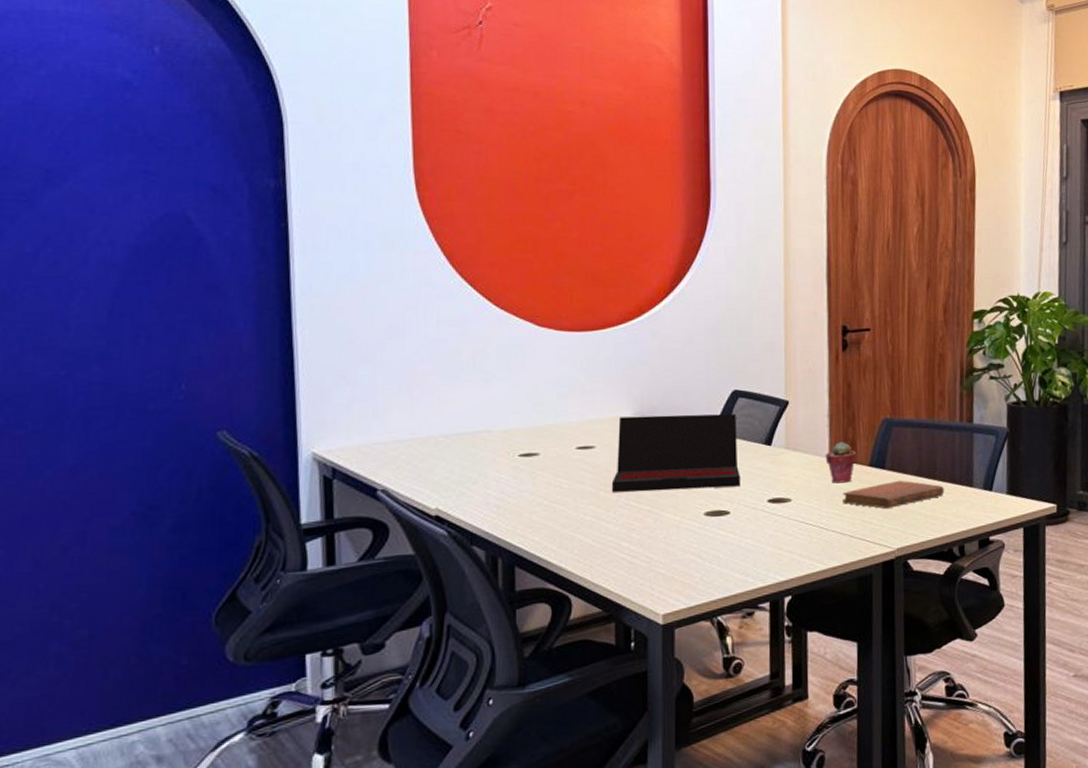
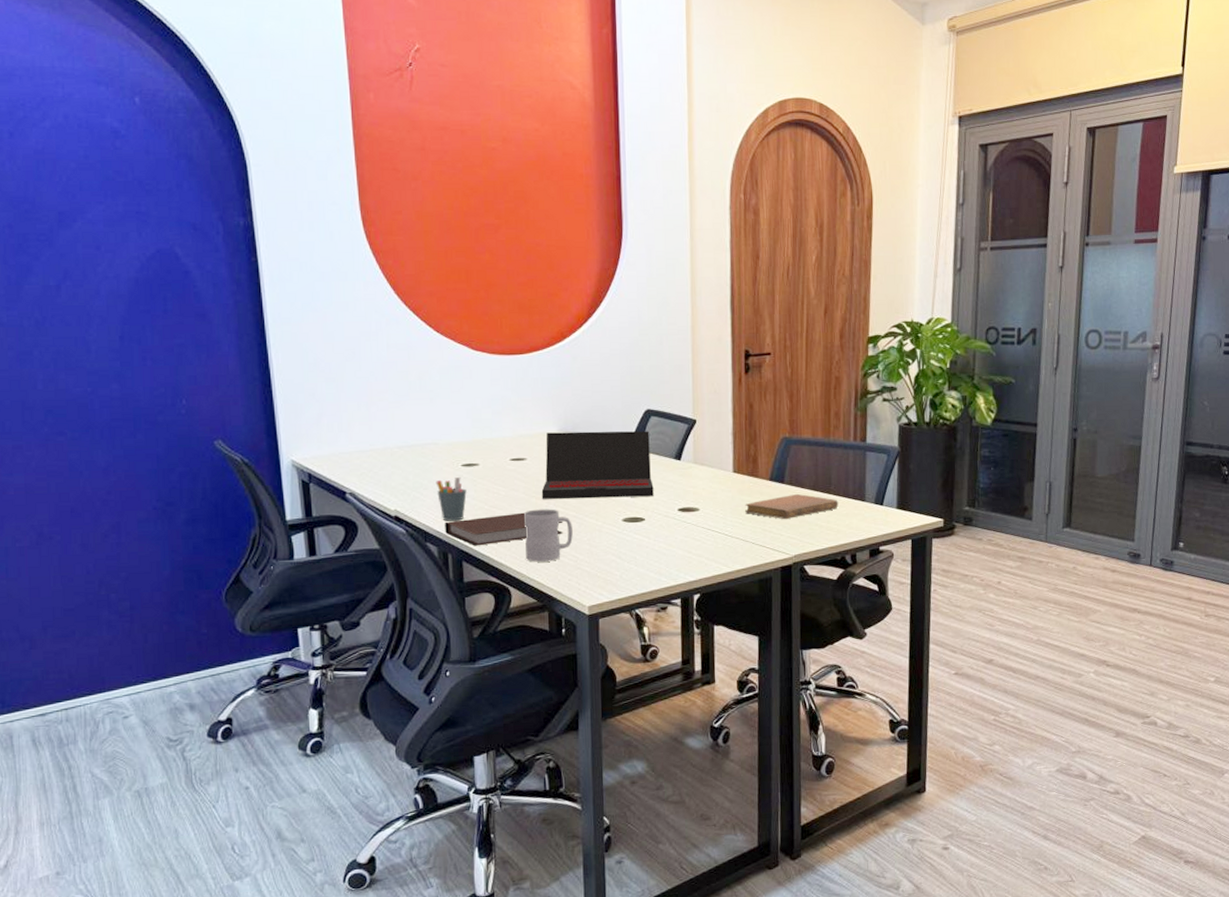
pen holder: none [487,468,523,520] -> present [435,476,467,521]
notebook: none [495,508,636,549] -> present [445,512,564,546]
mug: none [591,503,647,565] -> present [524,509,573,562]
potted succulent: present [825,442,857,483] -> none [729,458,758,495]

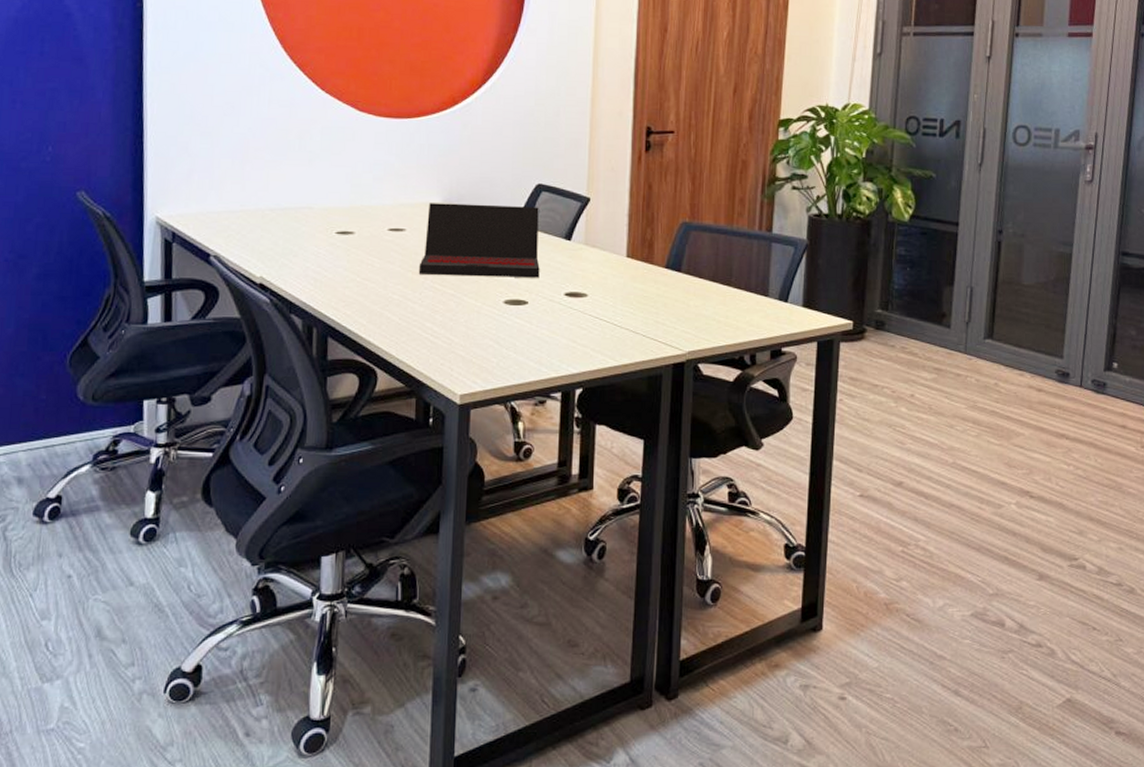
pen holder: present [435,476,467,521] -> none [306,244,339,293]
notebook: present [445,512,564,546] -> none [312,287,440,321]
mug: present [524,509,573,562] -> none [397,285,449,343]
notebook: present [745,494,838,520] -> none [637,285,739,312]

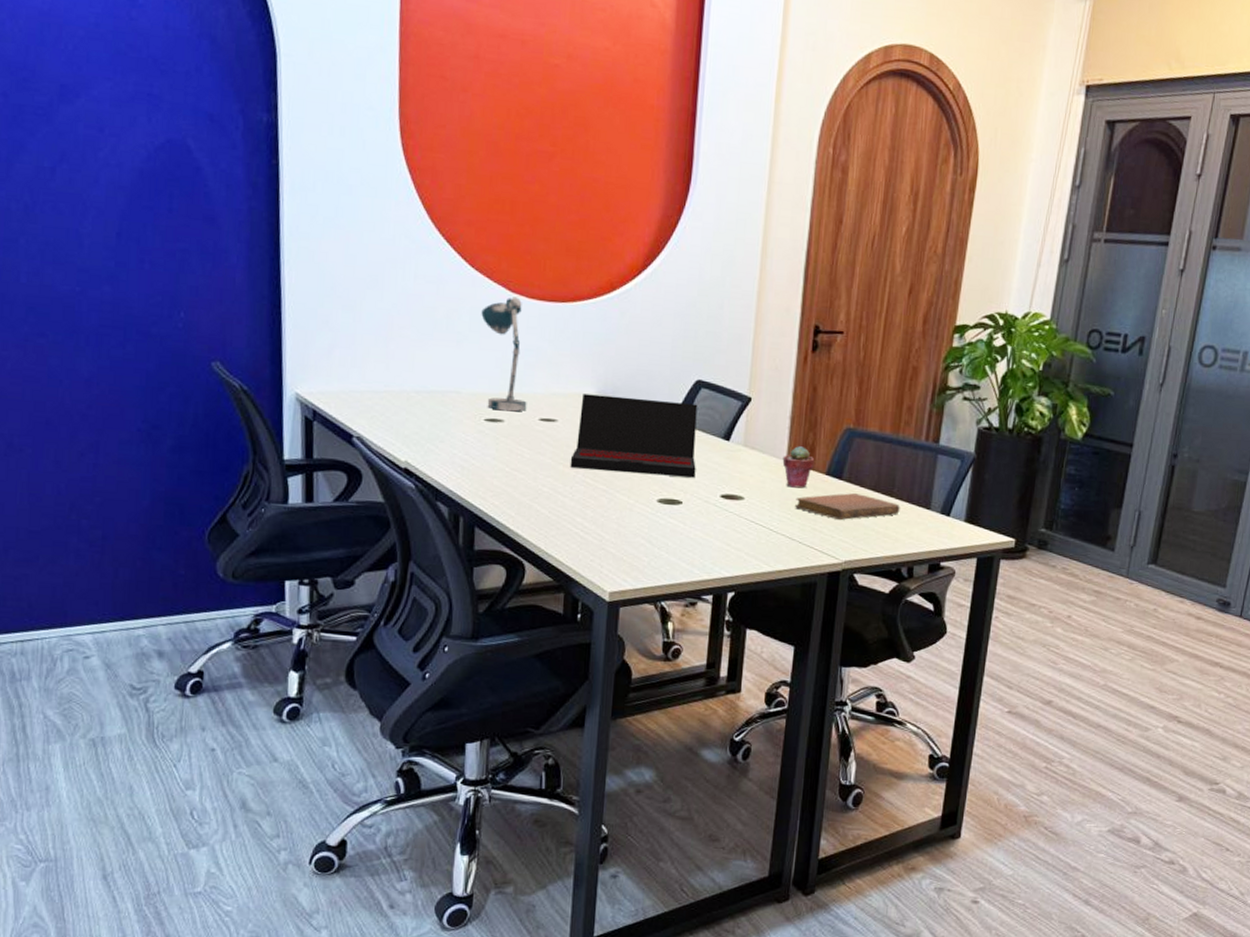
desk lamp: none [331,115,376,223] -> present [481,297,527,411]
potted succulent: none [622,242,654,283] -> present [782,446,815,488]
notebook: none [637,285,739,312] -> present [795,493,900,521]

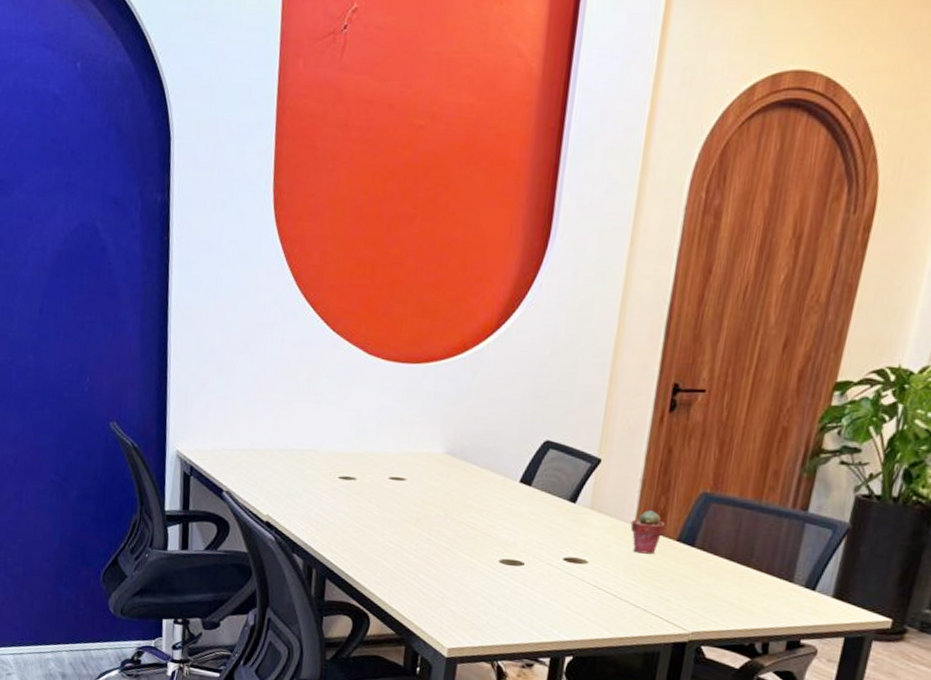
desk lamp: present [481,297,527,411] -> none [340,359,379,470]
laptop: present [570,394,698,478] -> none [416,453,545,540]
notebook: present [795,493,900,521] -> none [641,561,758,590]

